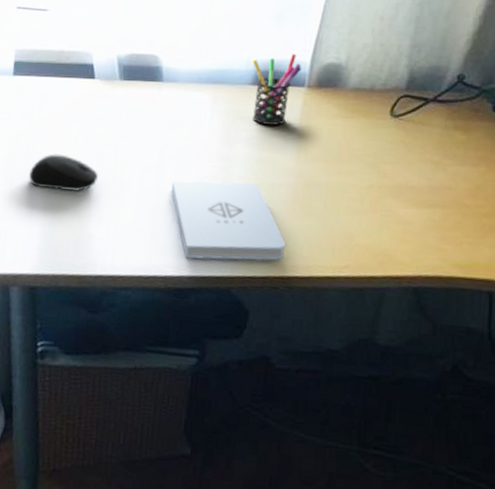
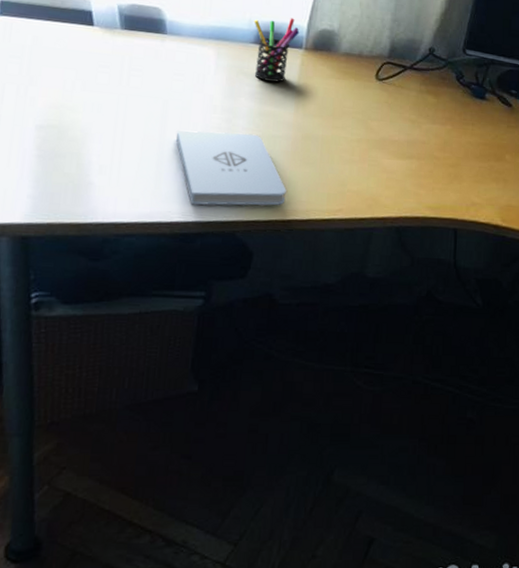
computer mouse: present [28,154,99,192] -> none [18,99,99,139]

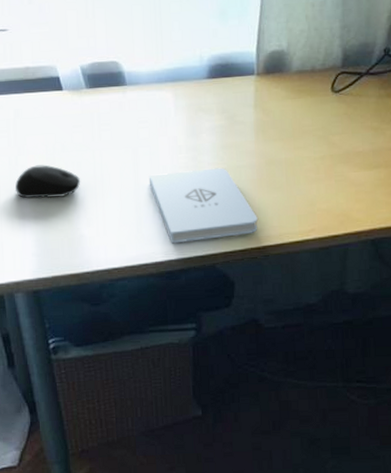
computer mouse: none [18,99,99,139] -> present [15,165,81,199]
pen holder: present [254,17,300,82] -> none [204,45,250,114]

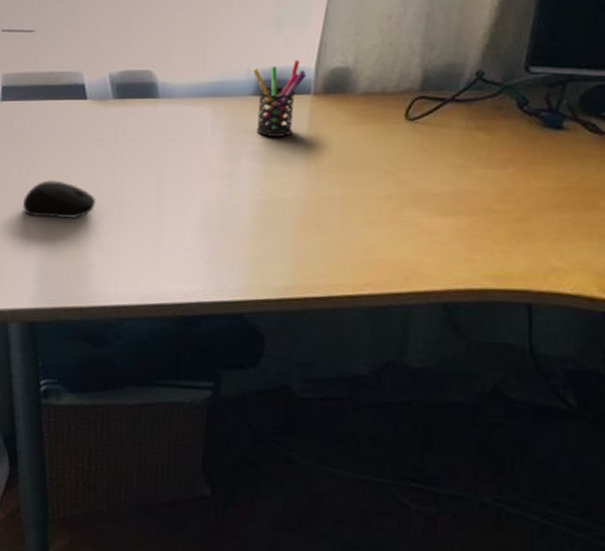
notepad: present [148,168,258,244] -> none [173,199,300,284]
pen holder: none [204,45,250,114] -> present [252,59,307,137]

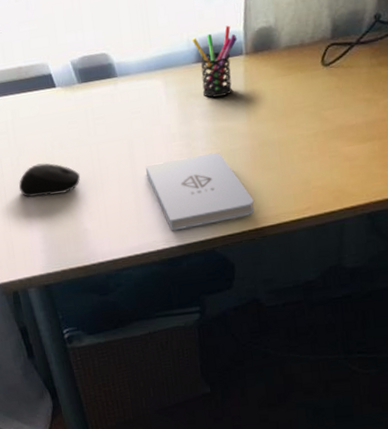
notepad: none [173,199,300,284] -> present [145,152,255,231]

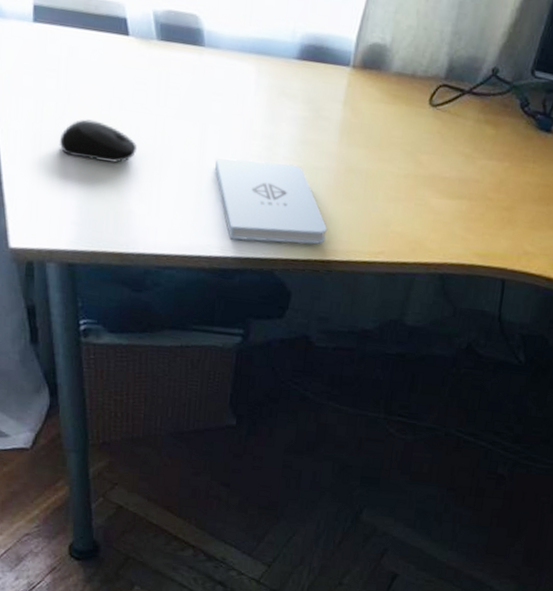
pen holder: present [191,25,238,98] -> none [297,28,348,106]

